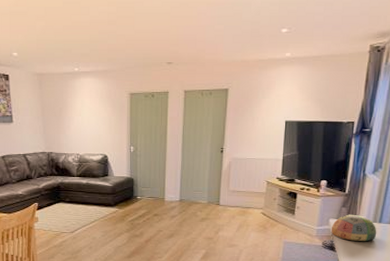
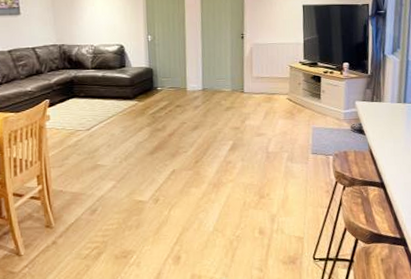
bowl: present [331,214,377,241] -> none [358,95,403,123]

